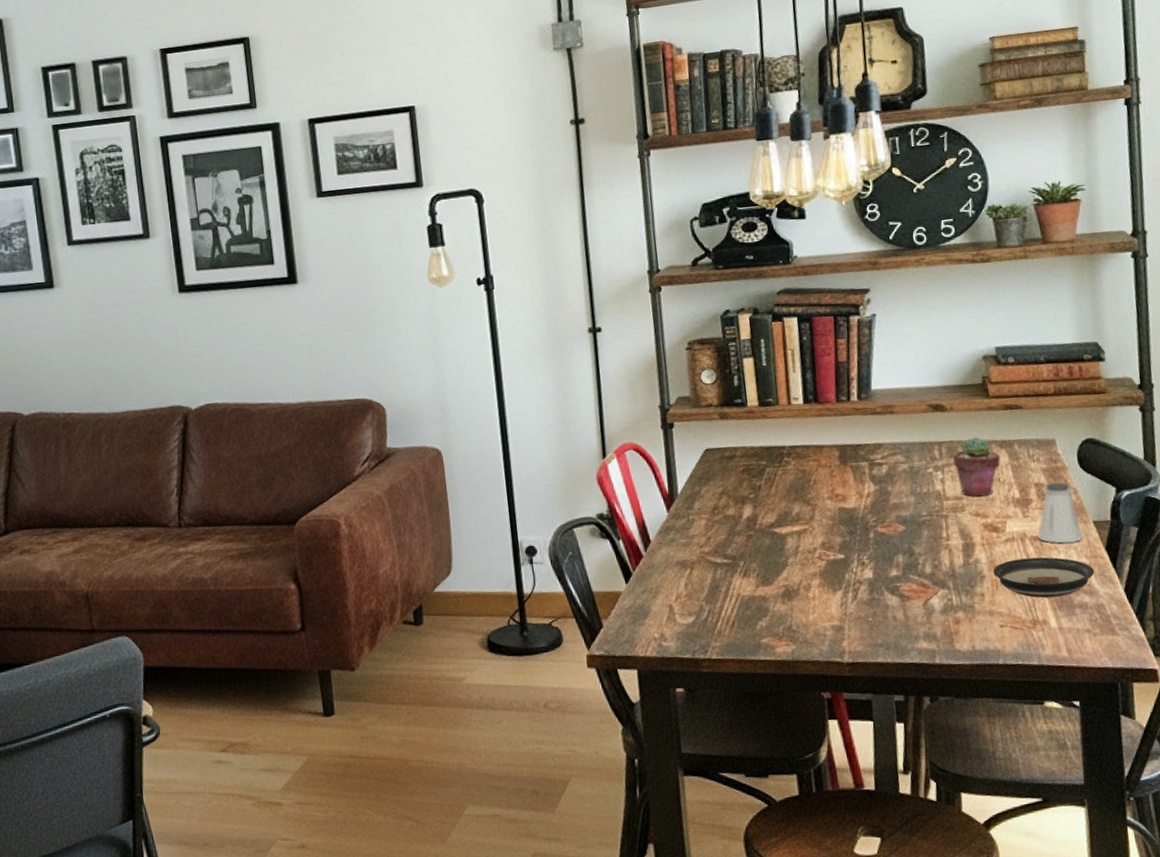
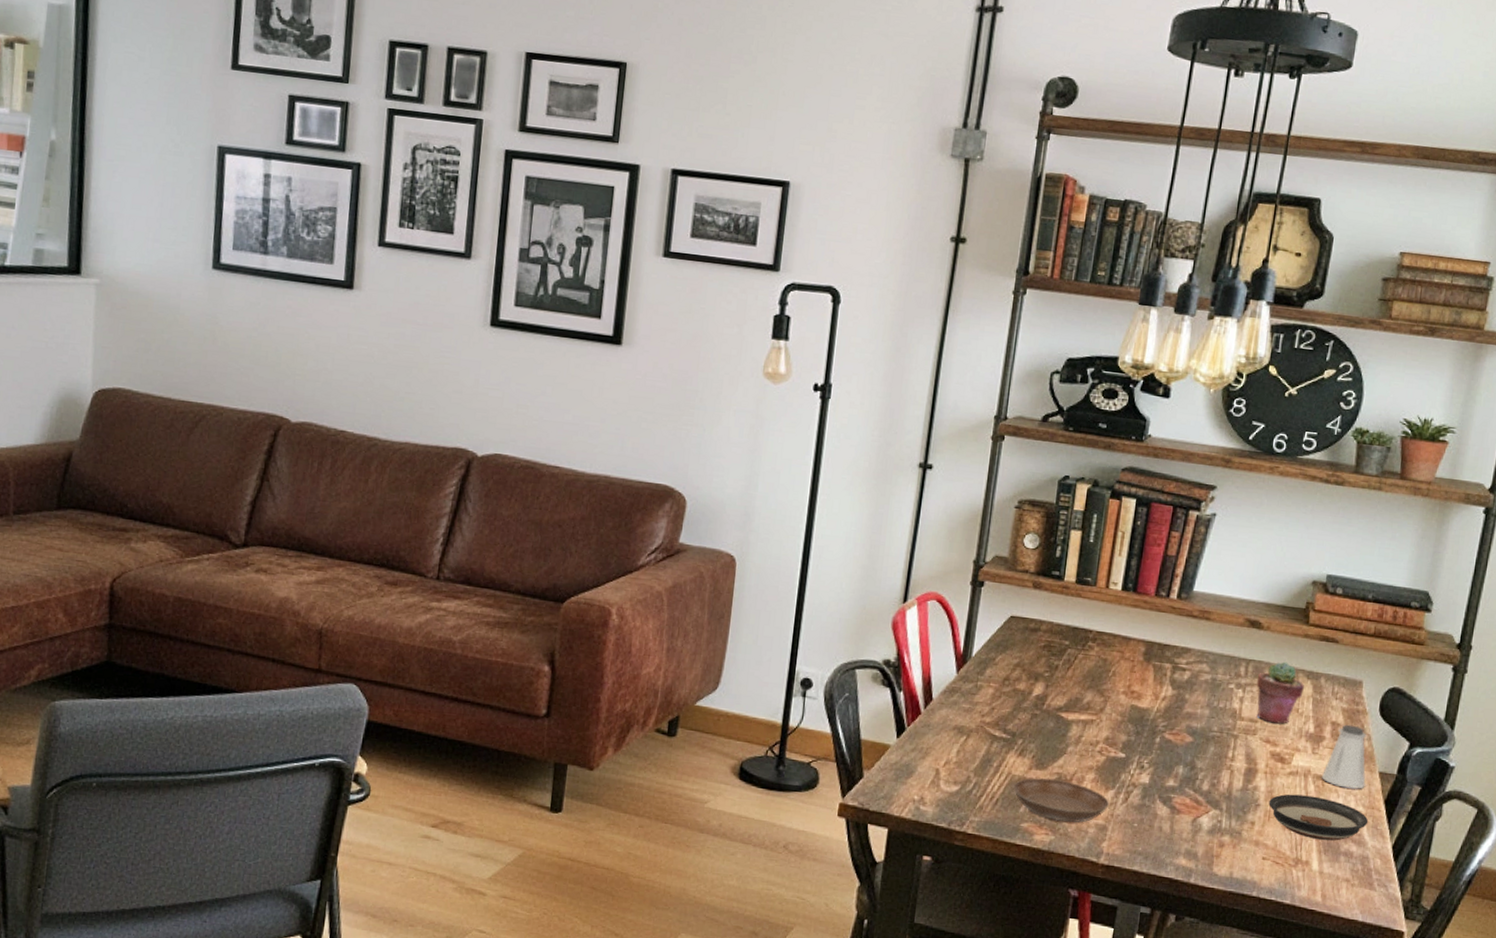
saucer: none [745,591,841,631] -> present [1013,778,1110,823]

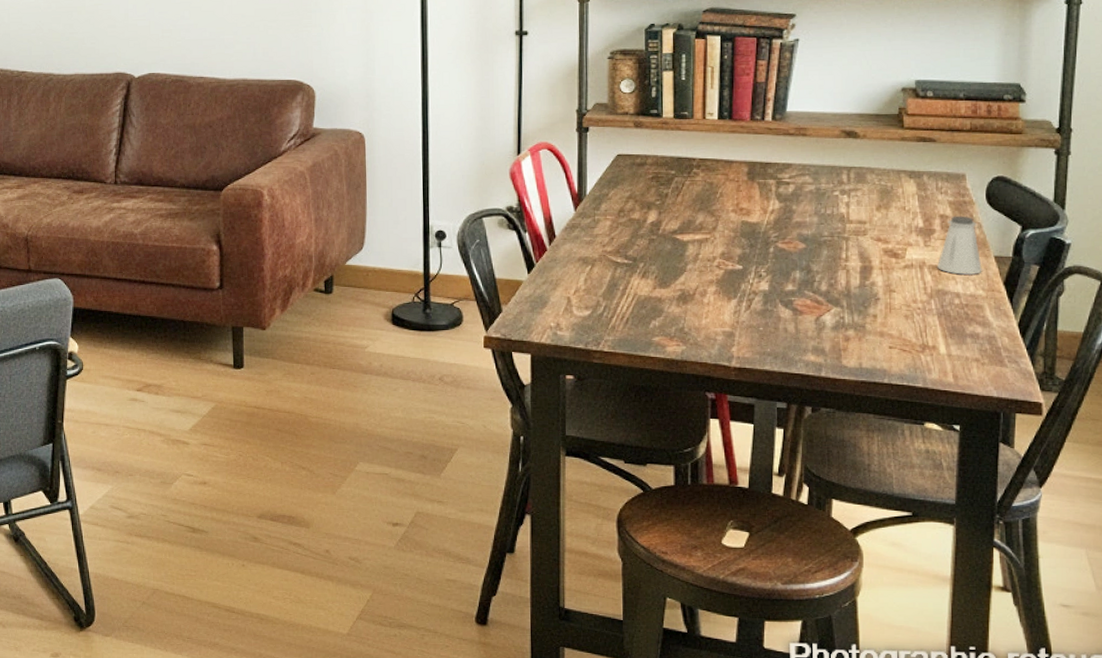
saucer: present [1013,778,1110,823] -> none [641,296,734,332]
potted succulent: present [1256,661,1305,724] -> none [860,165,909,223]
saucer: present [1268,794,1369,841] -> none [888,285,990,326]

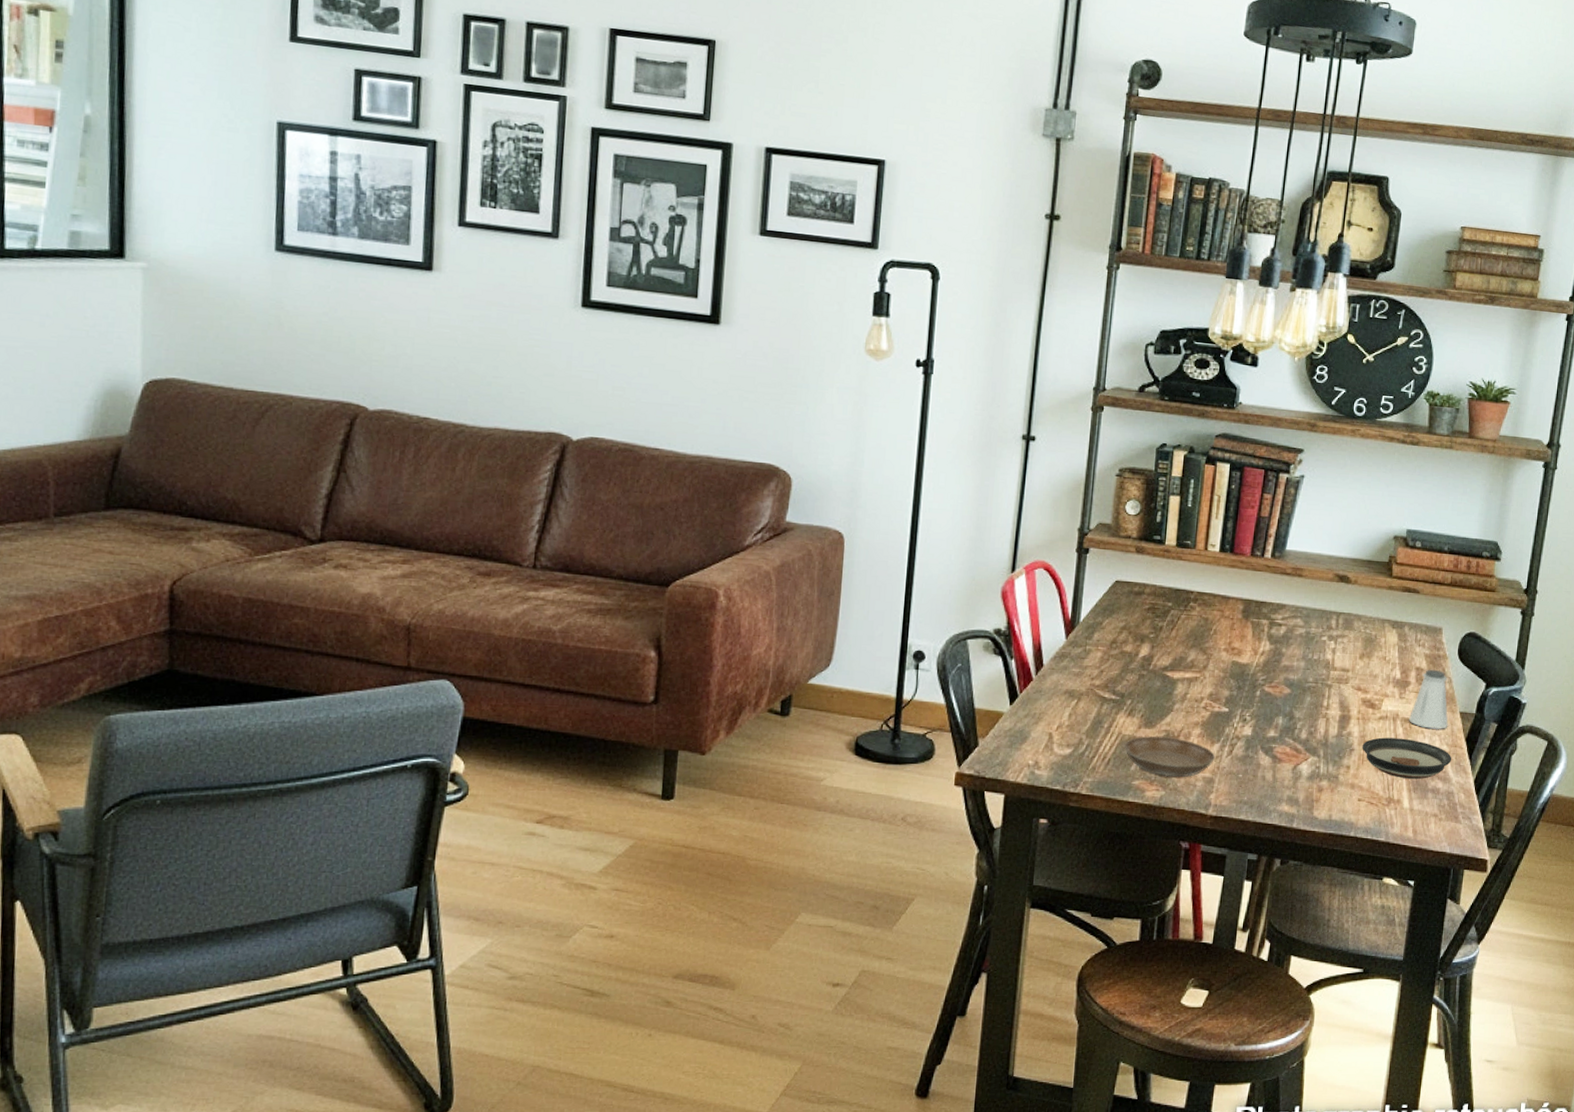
saucer: none [641,296,734,332] -> present [1124,736,1216,777]
saucer: none [888,285,990,326] -> present [1362,737,1452,780]

